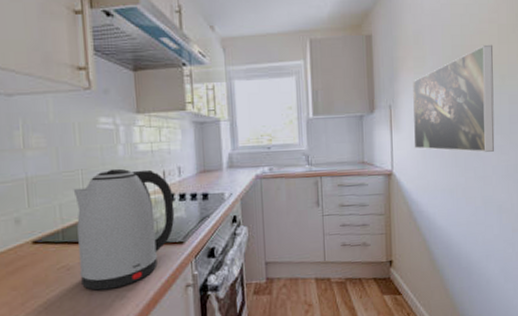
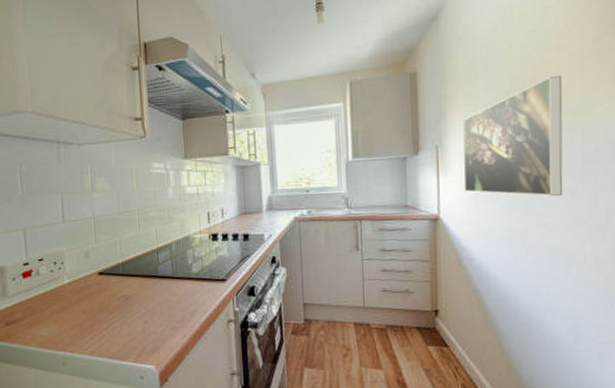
kettle: present [73,168,175,291] -> none [131,209,218,319]

